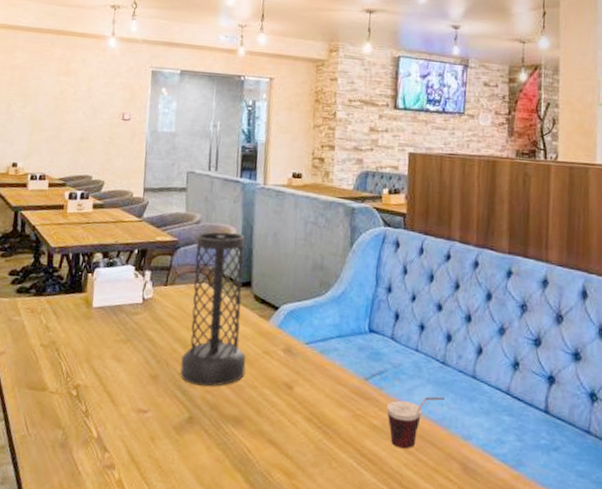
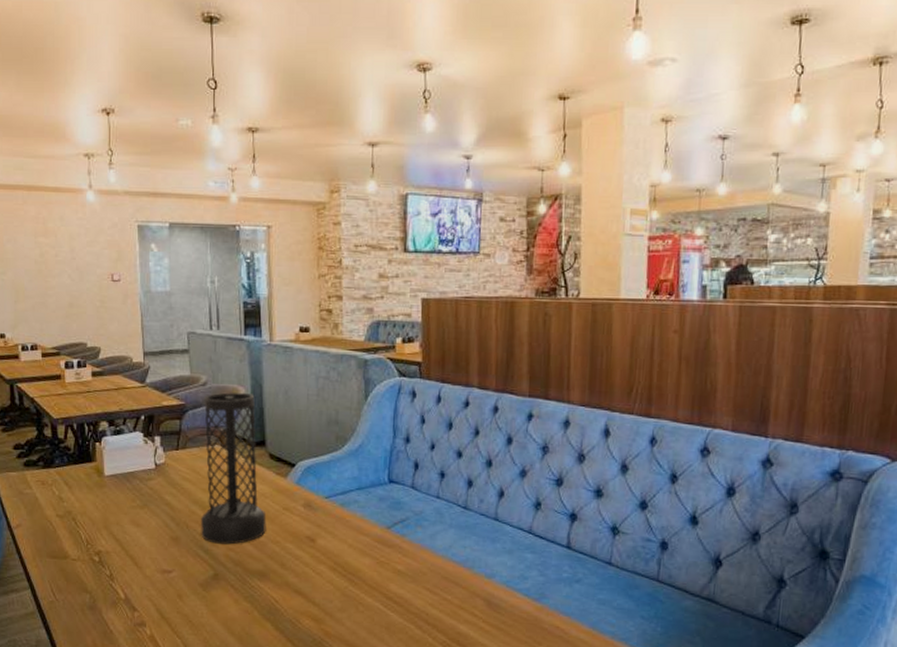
cup: present [386,396,445,449] -> none [409,539,467,590]

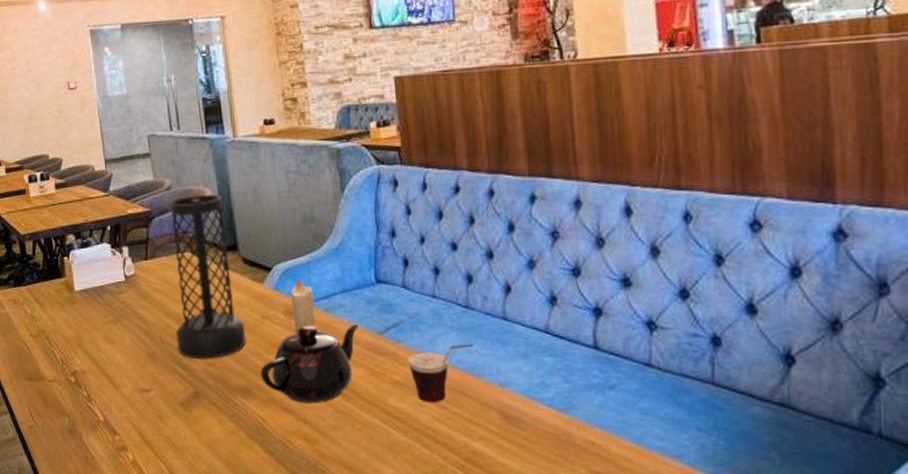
teapot: none [277,517,370,588] -> present [260,324,359,404]
candle: none [311,474,332,525] -> present [290,278,316,334]
cup: none [409,539,467,590] -> present [407,344,473,403]

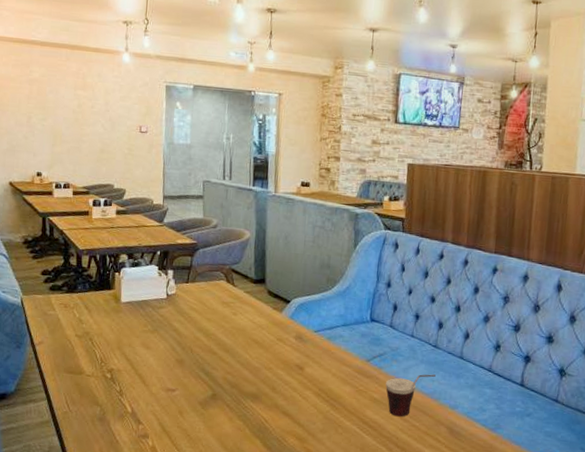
vase: present [170,195,246,359] -> none [203,235,262,369]
teapot: present [260,324,359,404] -> none [269,348,353,411]
candle: present [290,278,316,334] -> none [301,311,321,355]

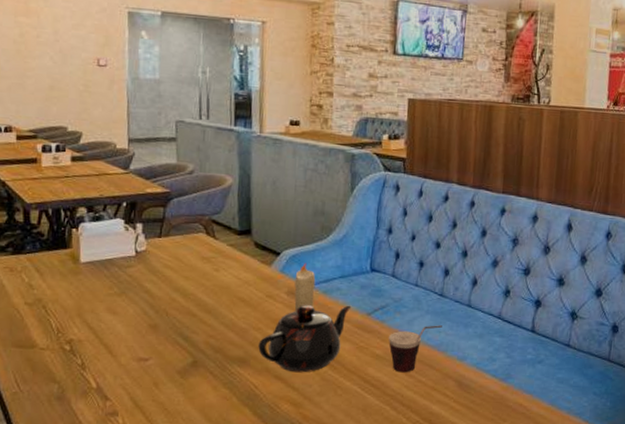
teapot: none [269,348,353,411] -> present [258,304,352,373]
candle: none [301,311,321,355] -> present [294,263,316,312]

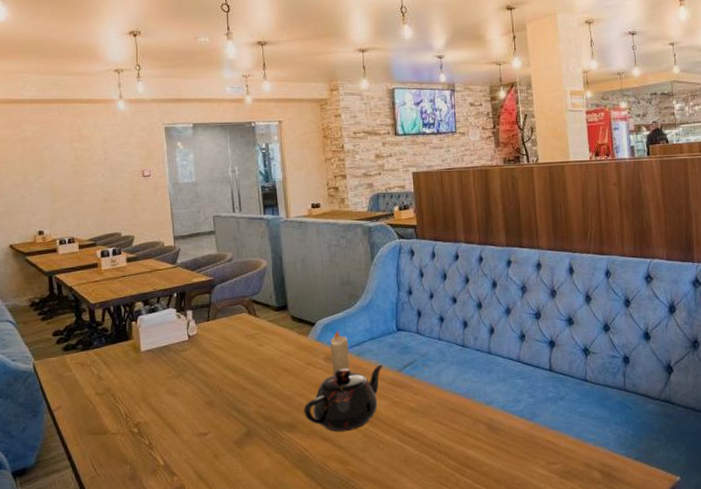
cup: present [388,325,442,373] -> none [419,374,467,422]

